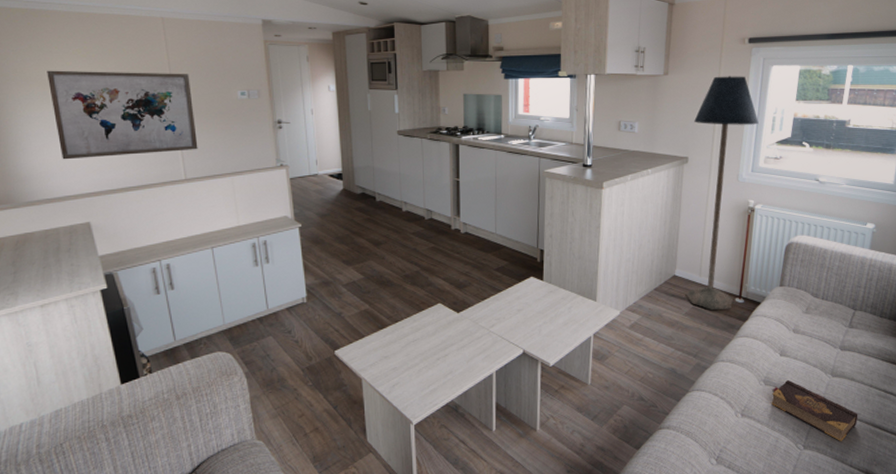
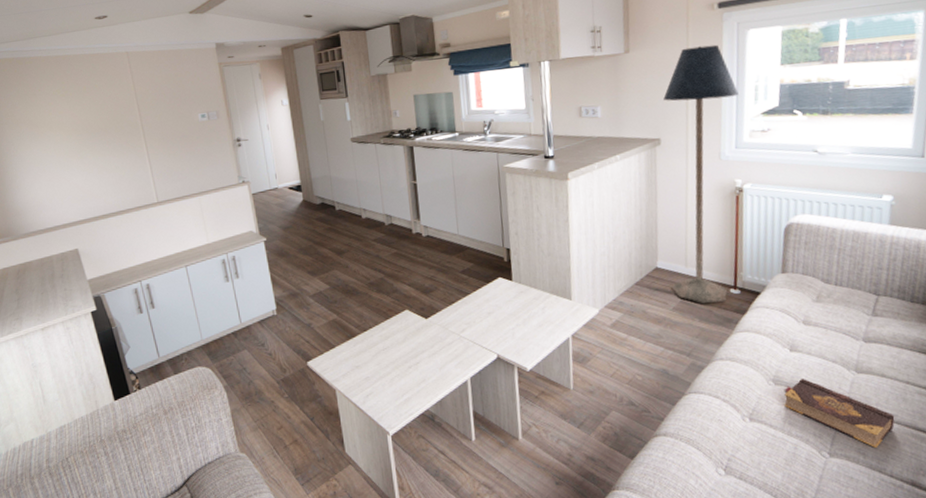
wall art: present [47,70,198,160] -> none [33,102,167,193]

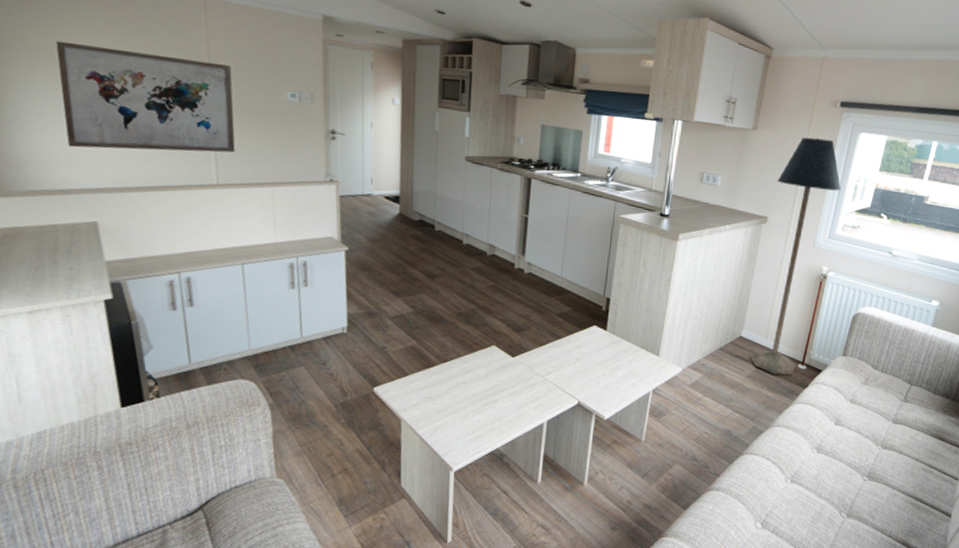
wall art: none [33,102,167,193] -> present [56,40,236,153]
book: present [784,378,895,448] -> none [821,448,902,512]

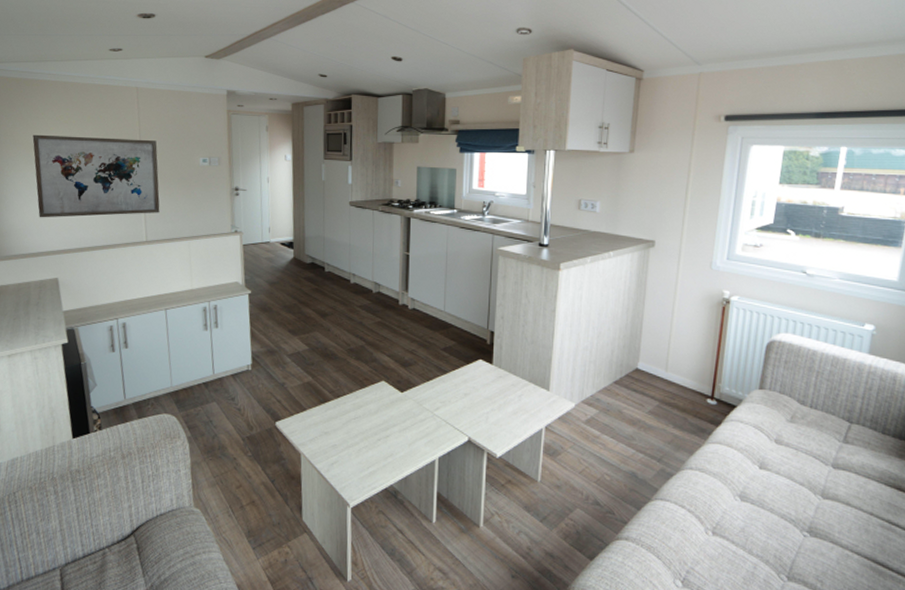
floor lamp: present [749,137,841,375] -> none [649,155,736,411]

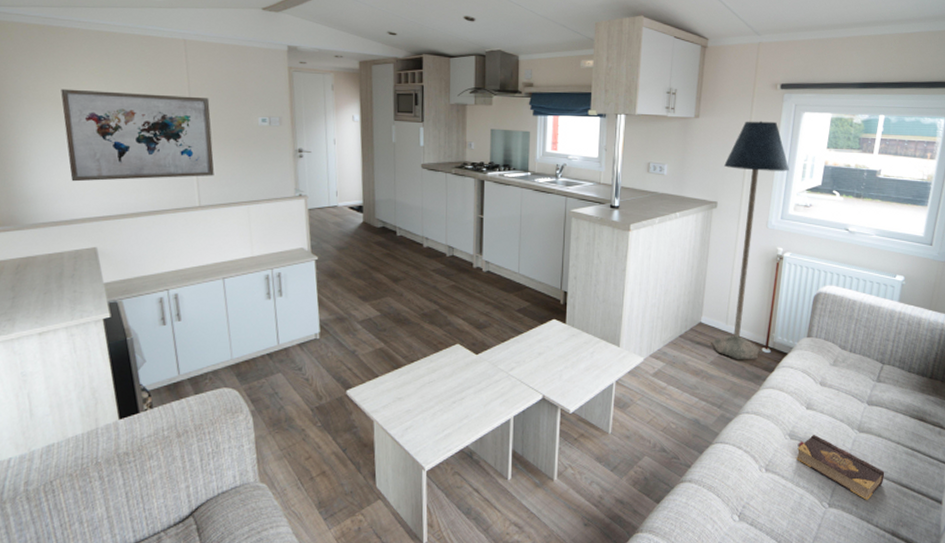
floor lamp: none [649,155,736,411] -> present [711,121,789,359]
book: none [748,497,856,576] -> present [796,434,885,500]

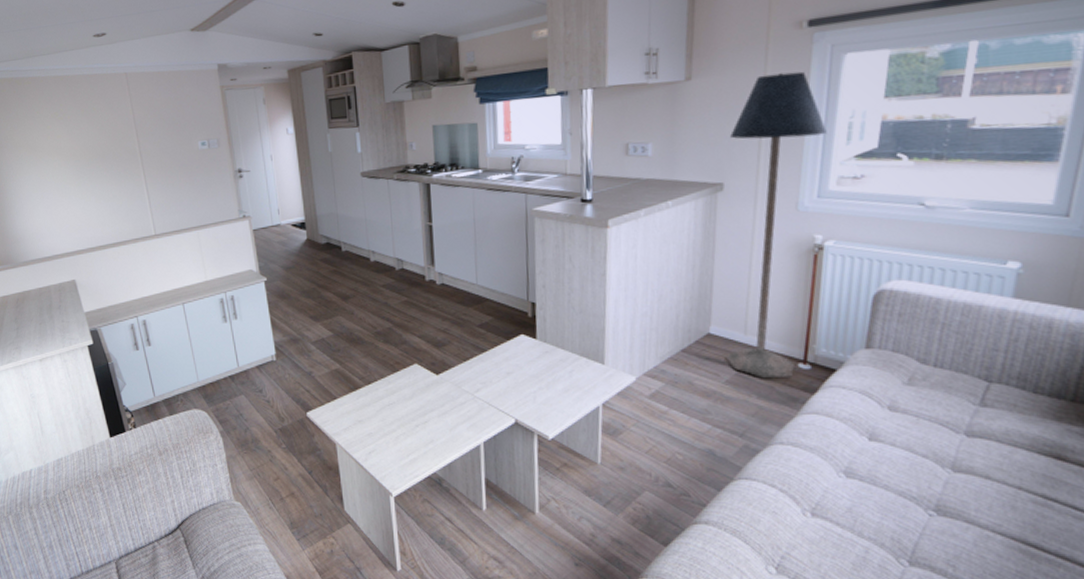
wall art: present [61,89,215,182] -> none [32,128,165,221]
book: present [796,434,885,500] -> none [857,472,999,560]

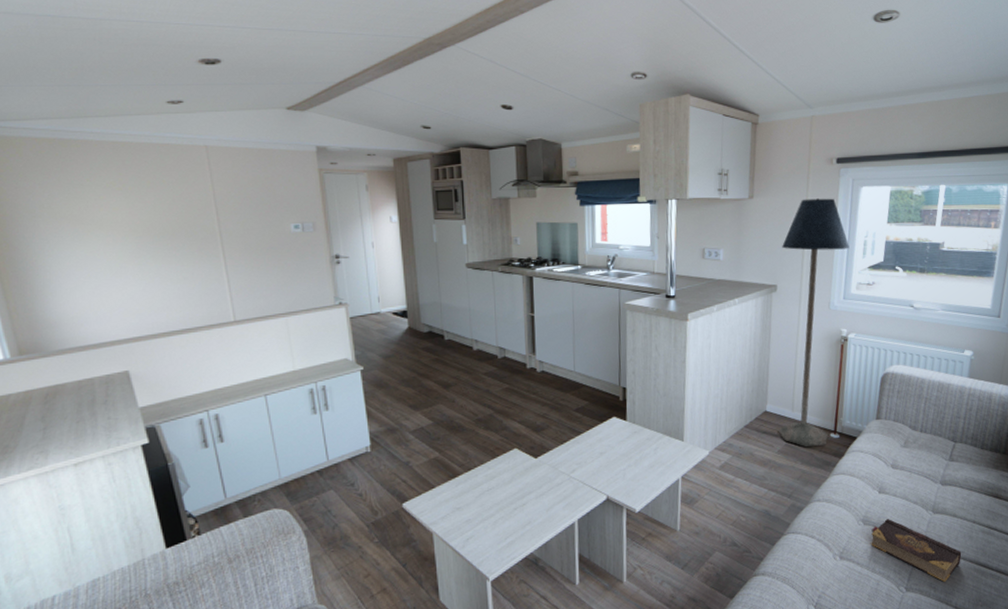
book: none [857,472,999,560] -> present [871,518,962,582]

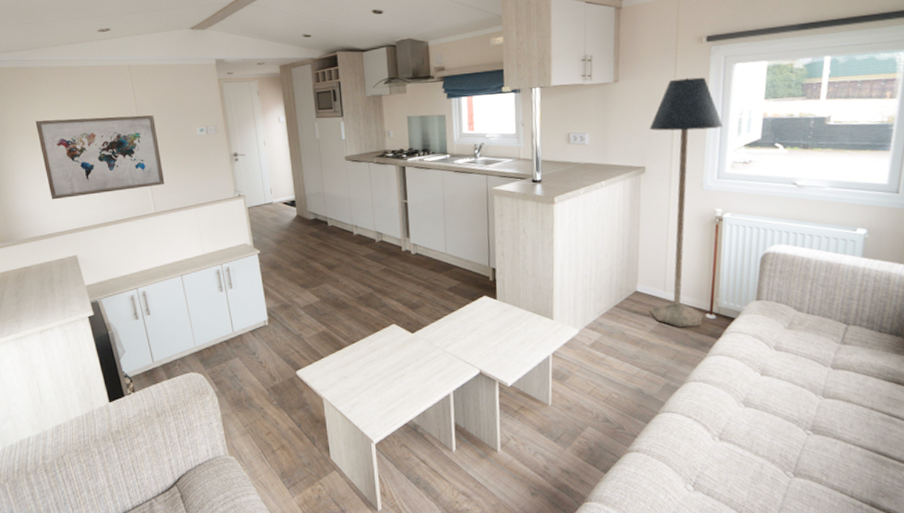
wall art: none [78,205,248,303] -> present [35,115,165,200]
book: present [871,518,962,582] -> none [753,401,858,469]

